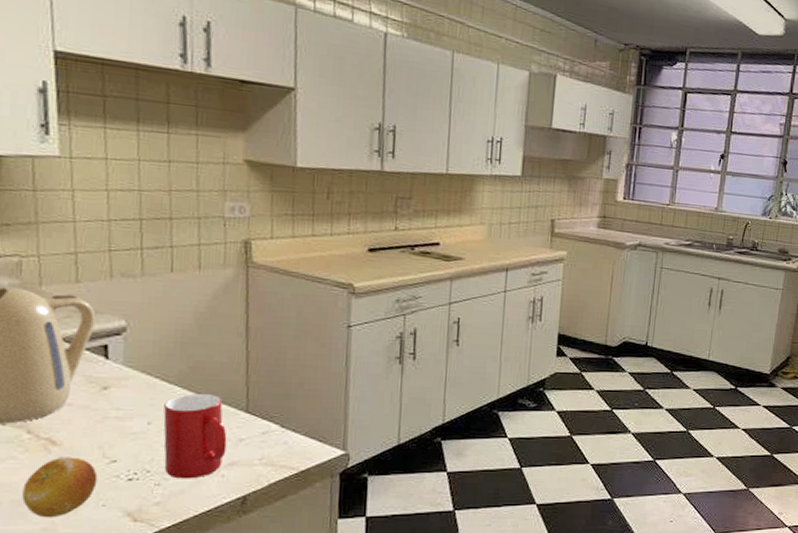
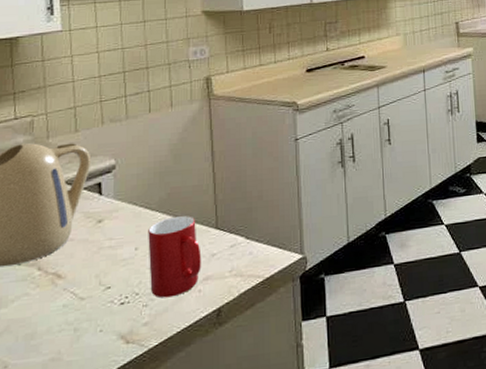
fruit: present [22,457,98,518] -> none [34,287,95,349]

